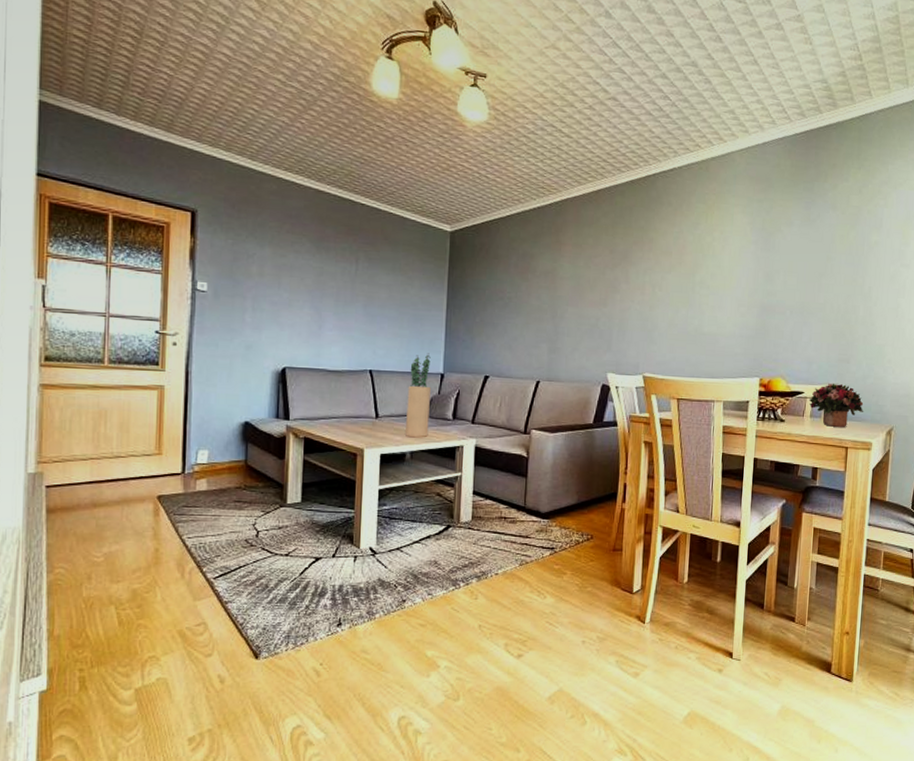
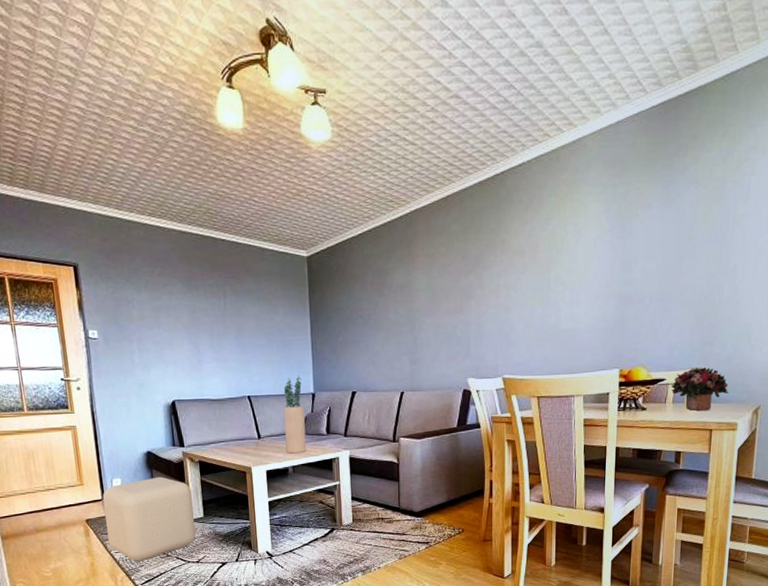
cube: none [181,451,290,550] -> present [102,476,196,561]

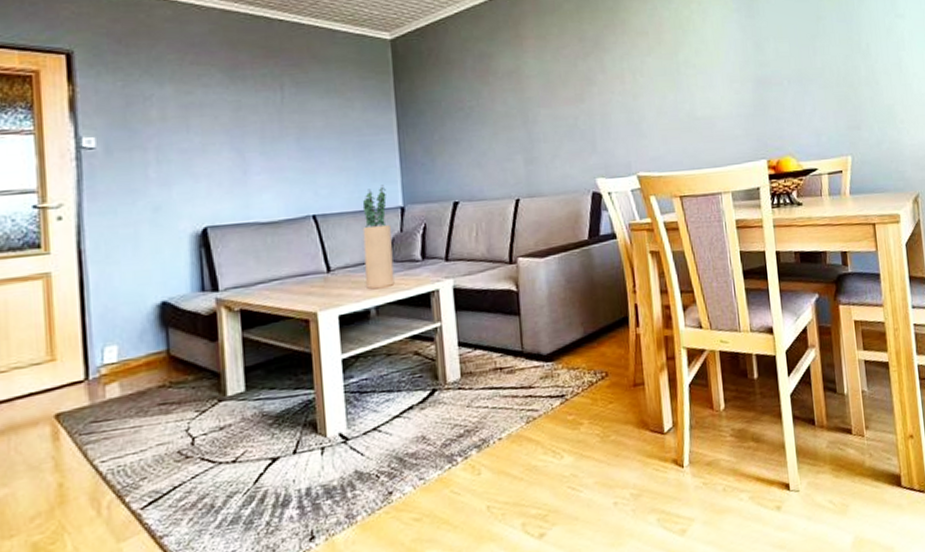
cube: present [102,476,196,561] -> none [85,337,233,472]
bouquet: present [671,367,729,411] -> none [825,154,886,203]

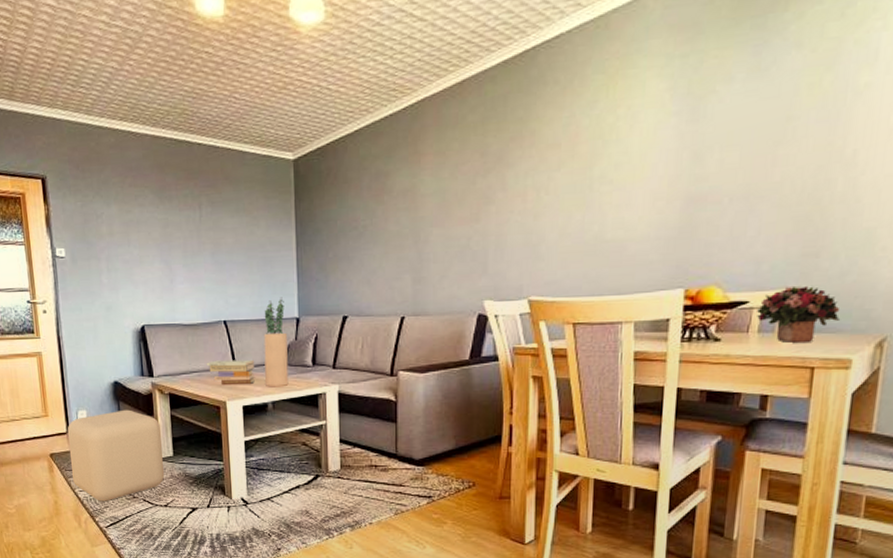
cube: none [85,337,233,472] -> present [67,409,165,502]
books: none [290,258,353,293] -> present [206,359,255,386]
bouquet: none [825,154,886,203] -> present [757,286,841,343]

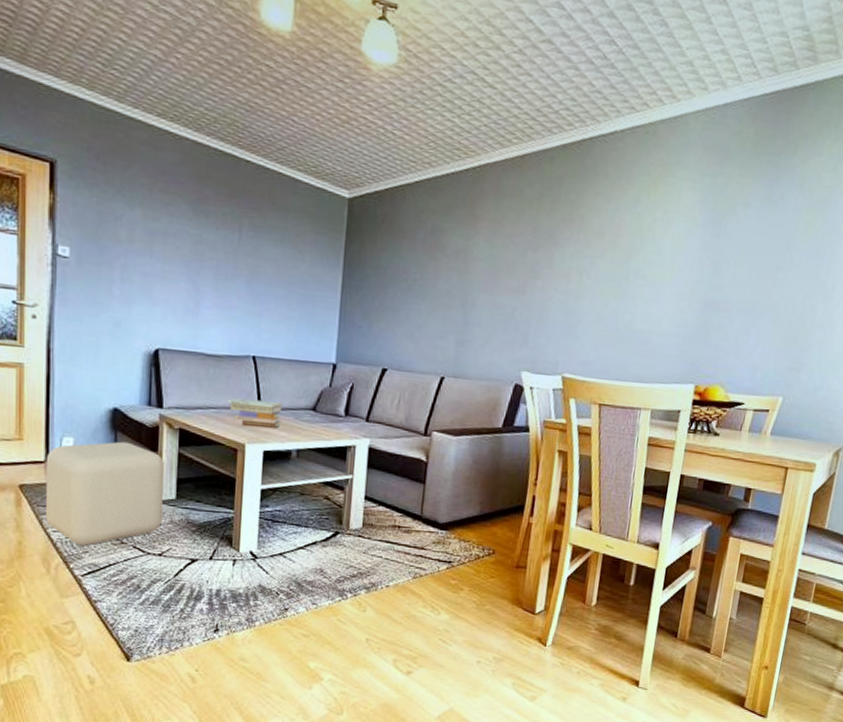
vase: present [263,297,289,387] -> none [292,339,322,435]
bouquet: present [757,286,841,343] -> none [749,395,811,445]

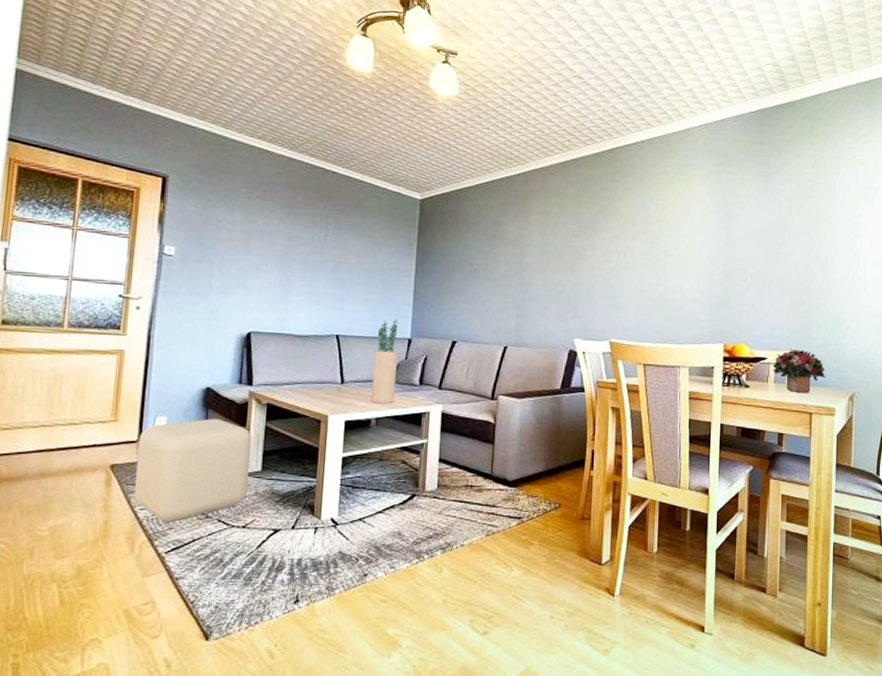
books: present [227,398,283,429] -> none [312,373,363,400]
vase: none [292,339,322,435] -> present [371,318,399,404]
bouquet: none [749,395,811,445] -> present [773,350,826,393]

